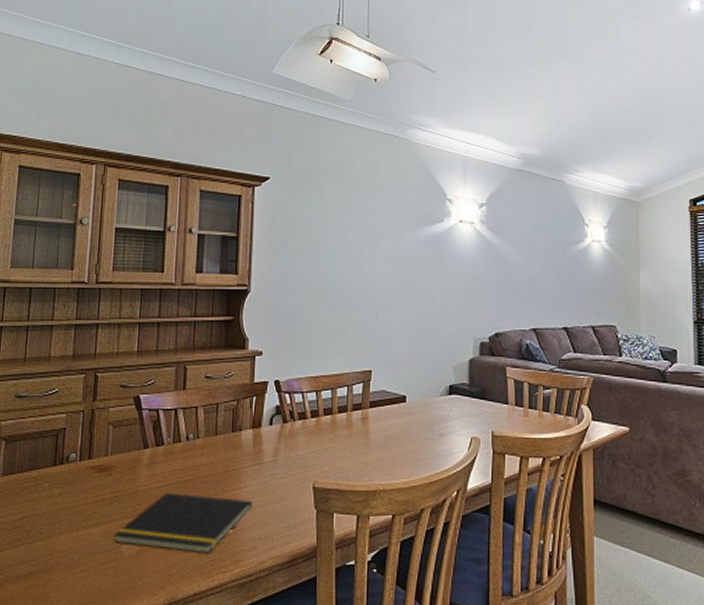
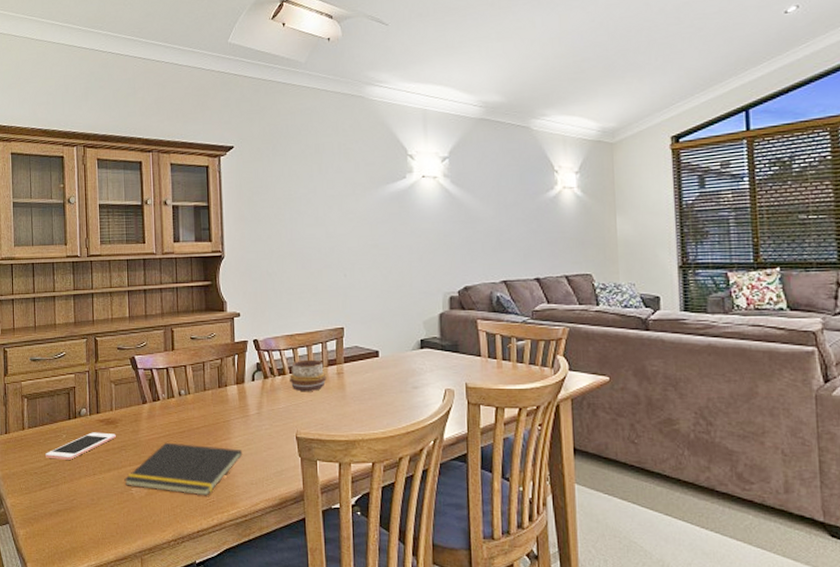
cell phone: none [20,480,109,513] -> present [45,432,116,460]
decorative bowl: none [311,403,350,437] -> present [289,359,327,391]

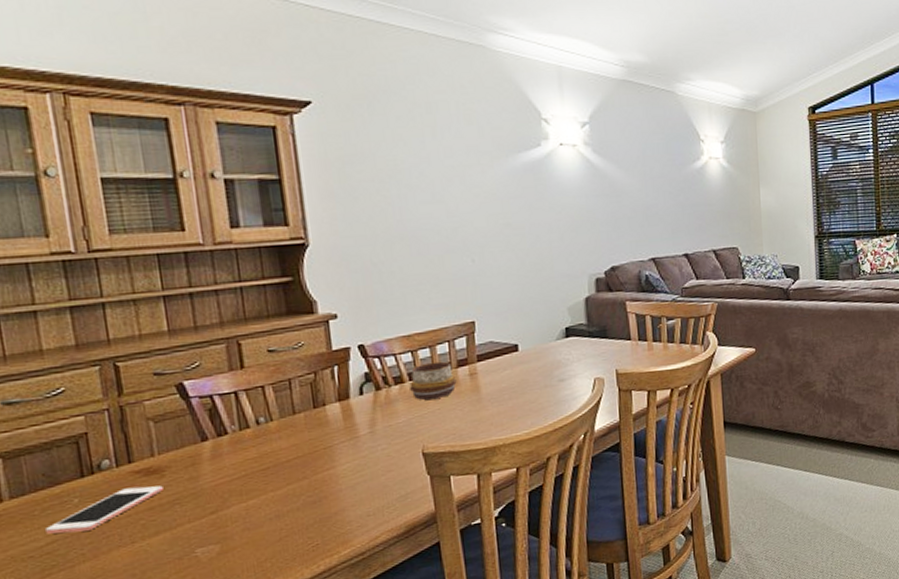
notepad: present [124,442,243,496] -> none [182,478,354,549]

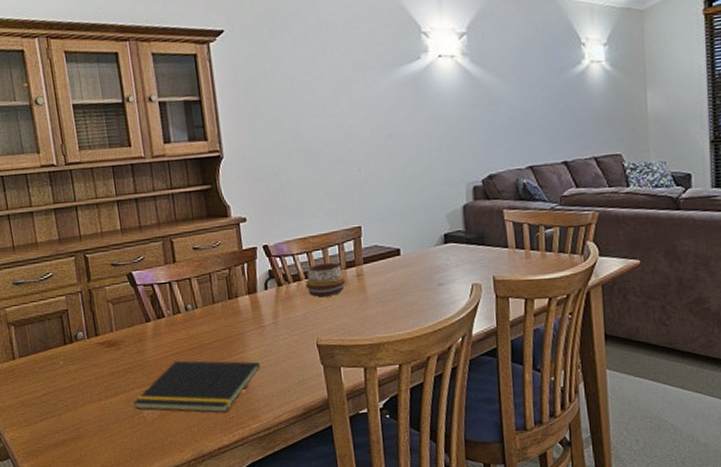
cell phone: present [46,485,164,534] -> none [42,355,120,388]
notepad: none [182,478,354,549] -> present [133,360,261,413]

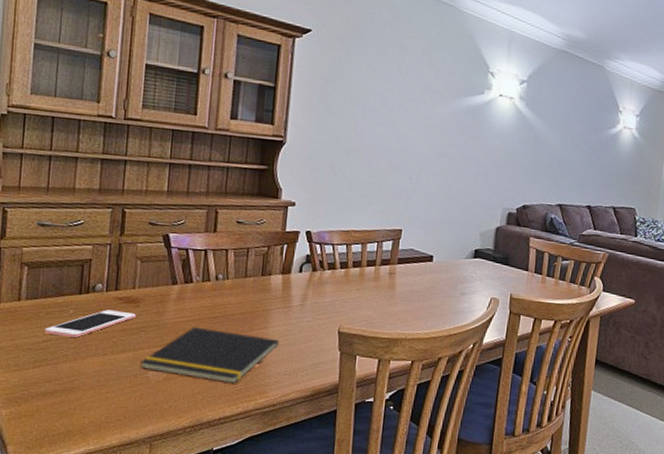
cell phone: none [42,355,120,388] -> present [45,309,136,337]
decorative bowl: present [305,262,346,297] -> none [339,256,378,288]

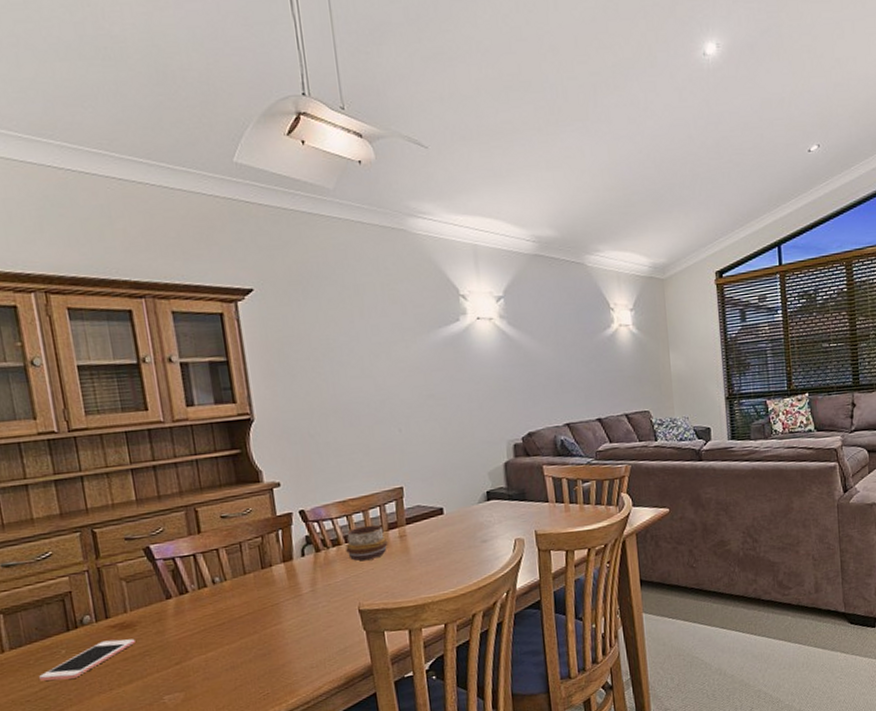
notepad: present [140,326,280,384] -> none [152,633,298,696]
decorative bowl: none [339,256,378,288] -> present [345,524,388,561]

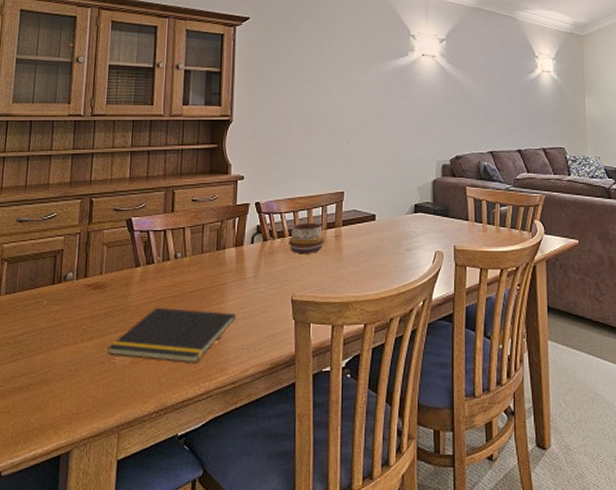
cell phone: present [39,638,135,681] -> none [21,297,103,328]
notepad: none [152,633,298,696] -> present [107,307,236,363]

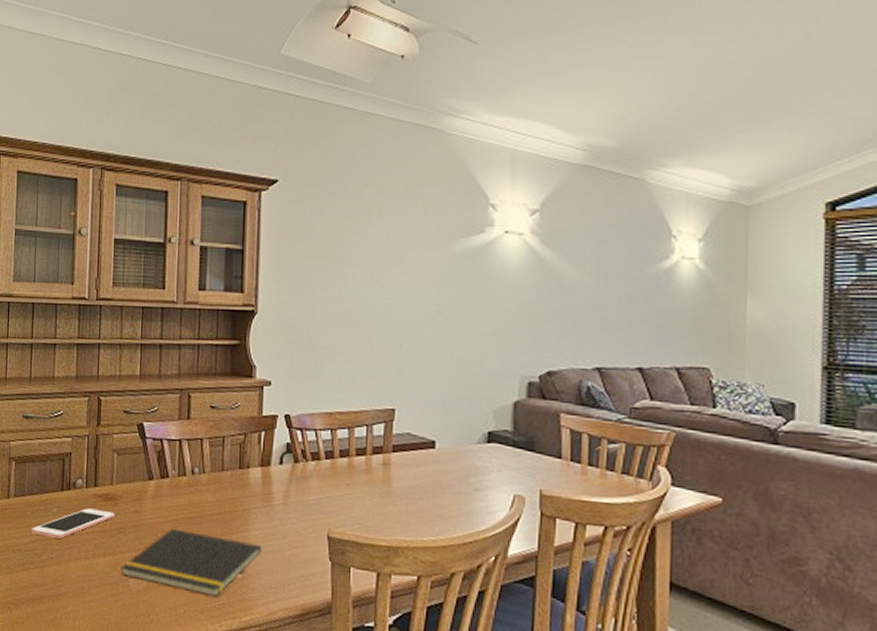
cell phone: none [21,297,103,328] -> present [32,508,115,539]
decorative bowl: present [289,222,325,253] -> none [325,444,370,483]

